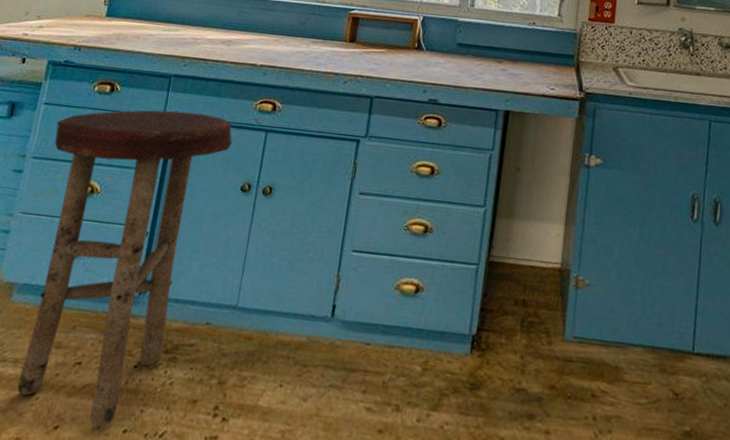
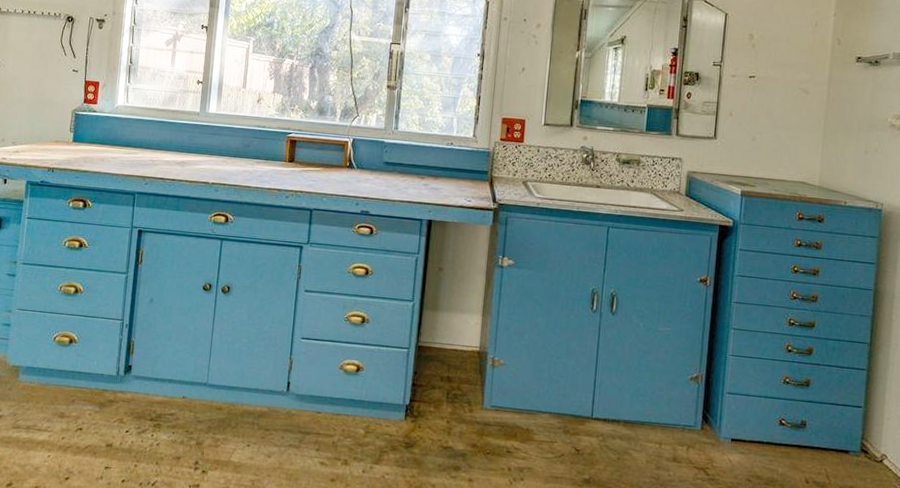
stool: present [17,110,233,427] -> none [32,222,193,478]

